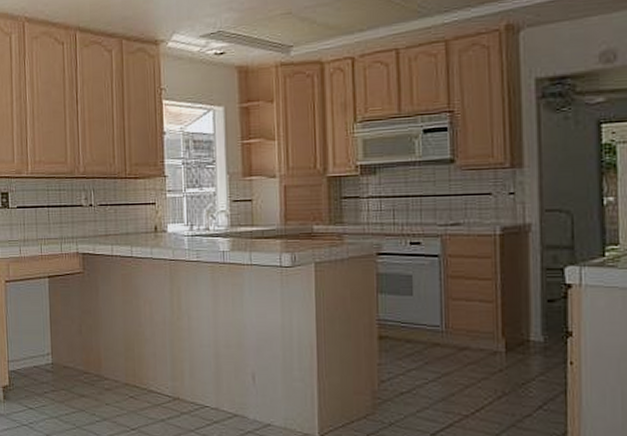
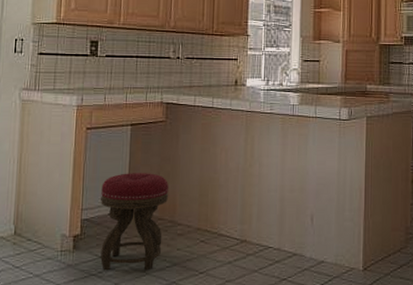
stool: none [25,326,93,424] -> present [100,173,169,271]

